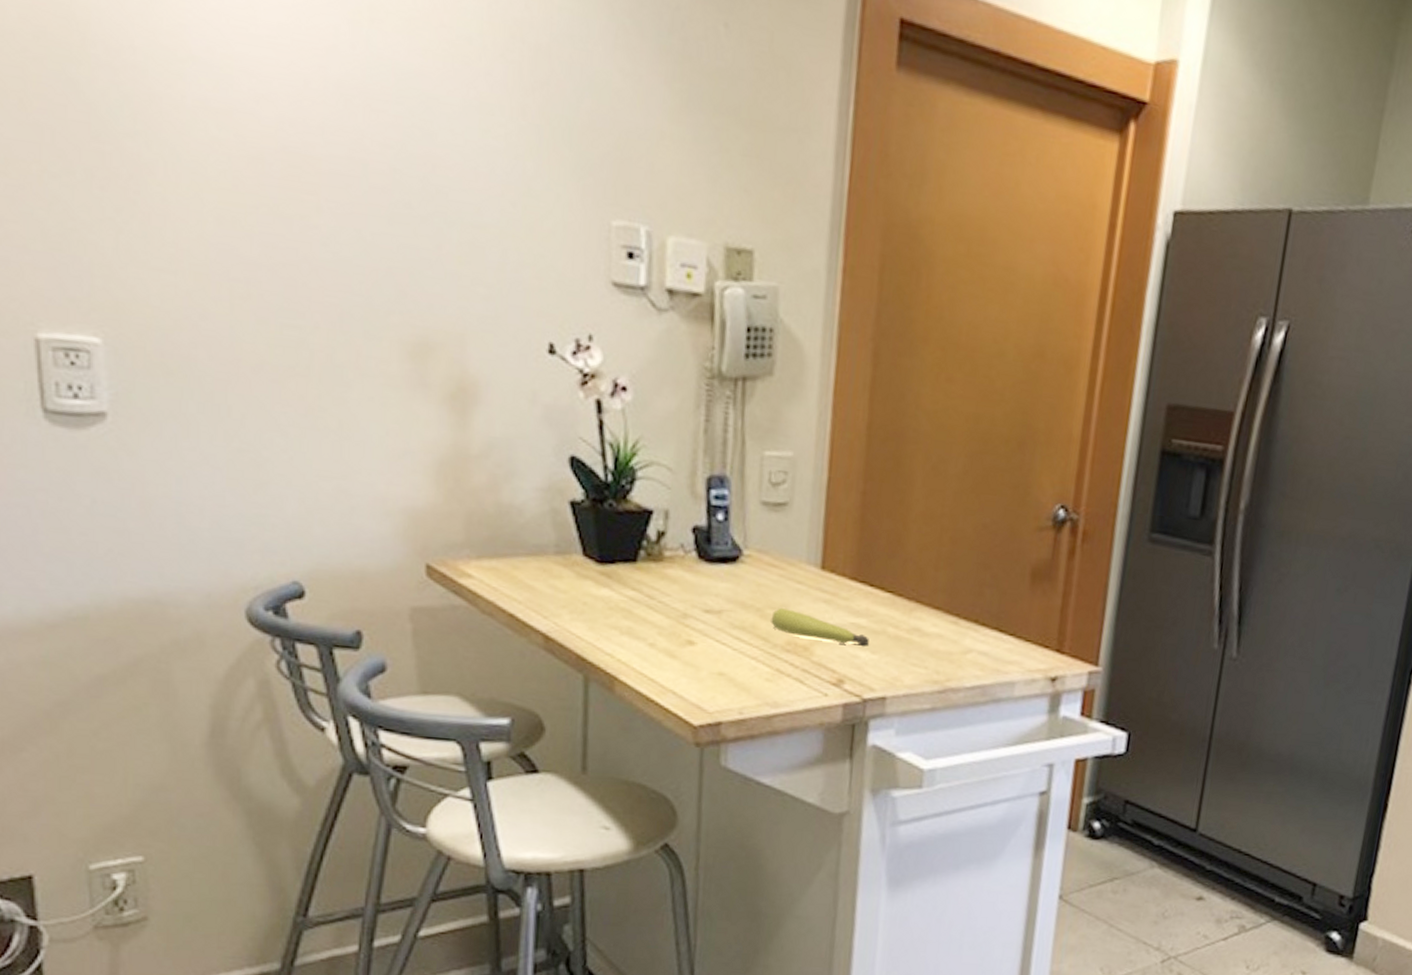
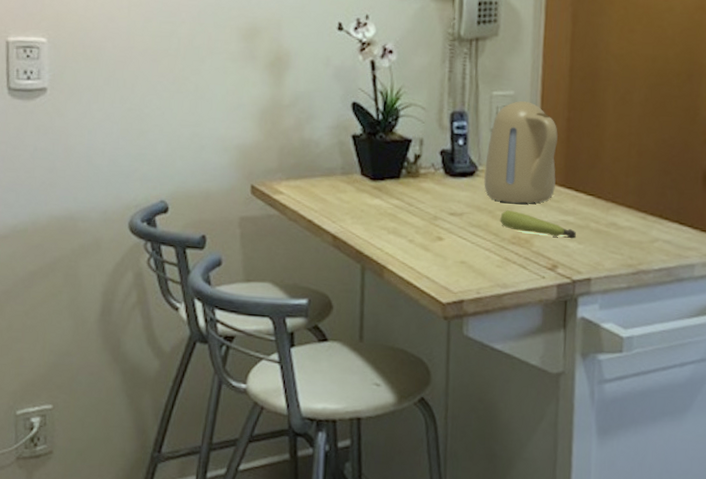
kettle: none [750,464,850,601] -> present [484,100,558,204]

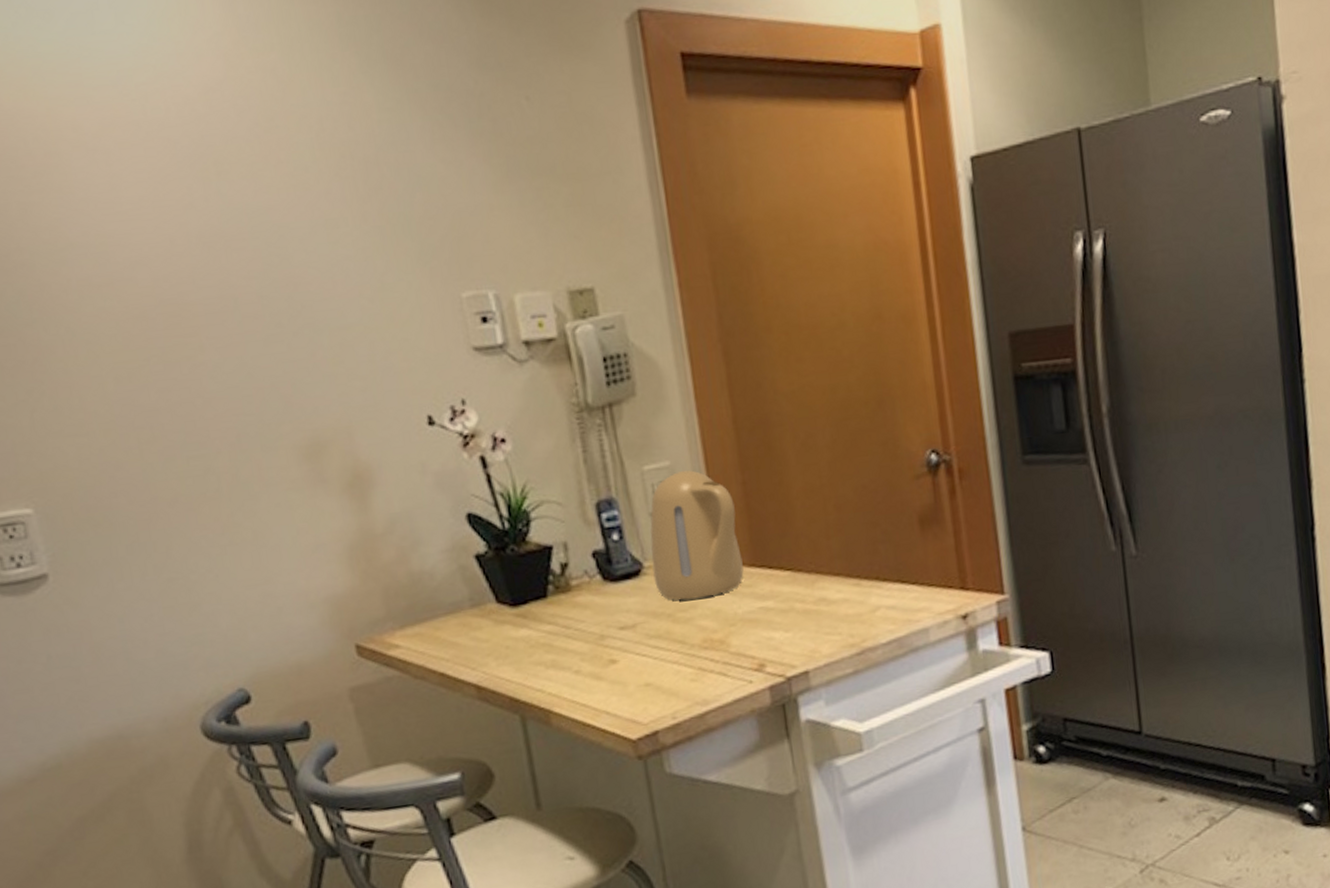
banana: present [500,210,576,238] -> none [683,608,780,632]

